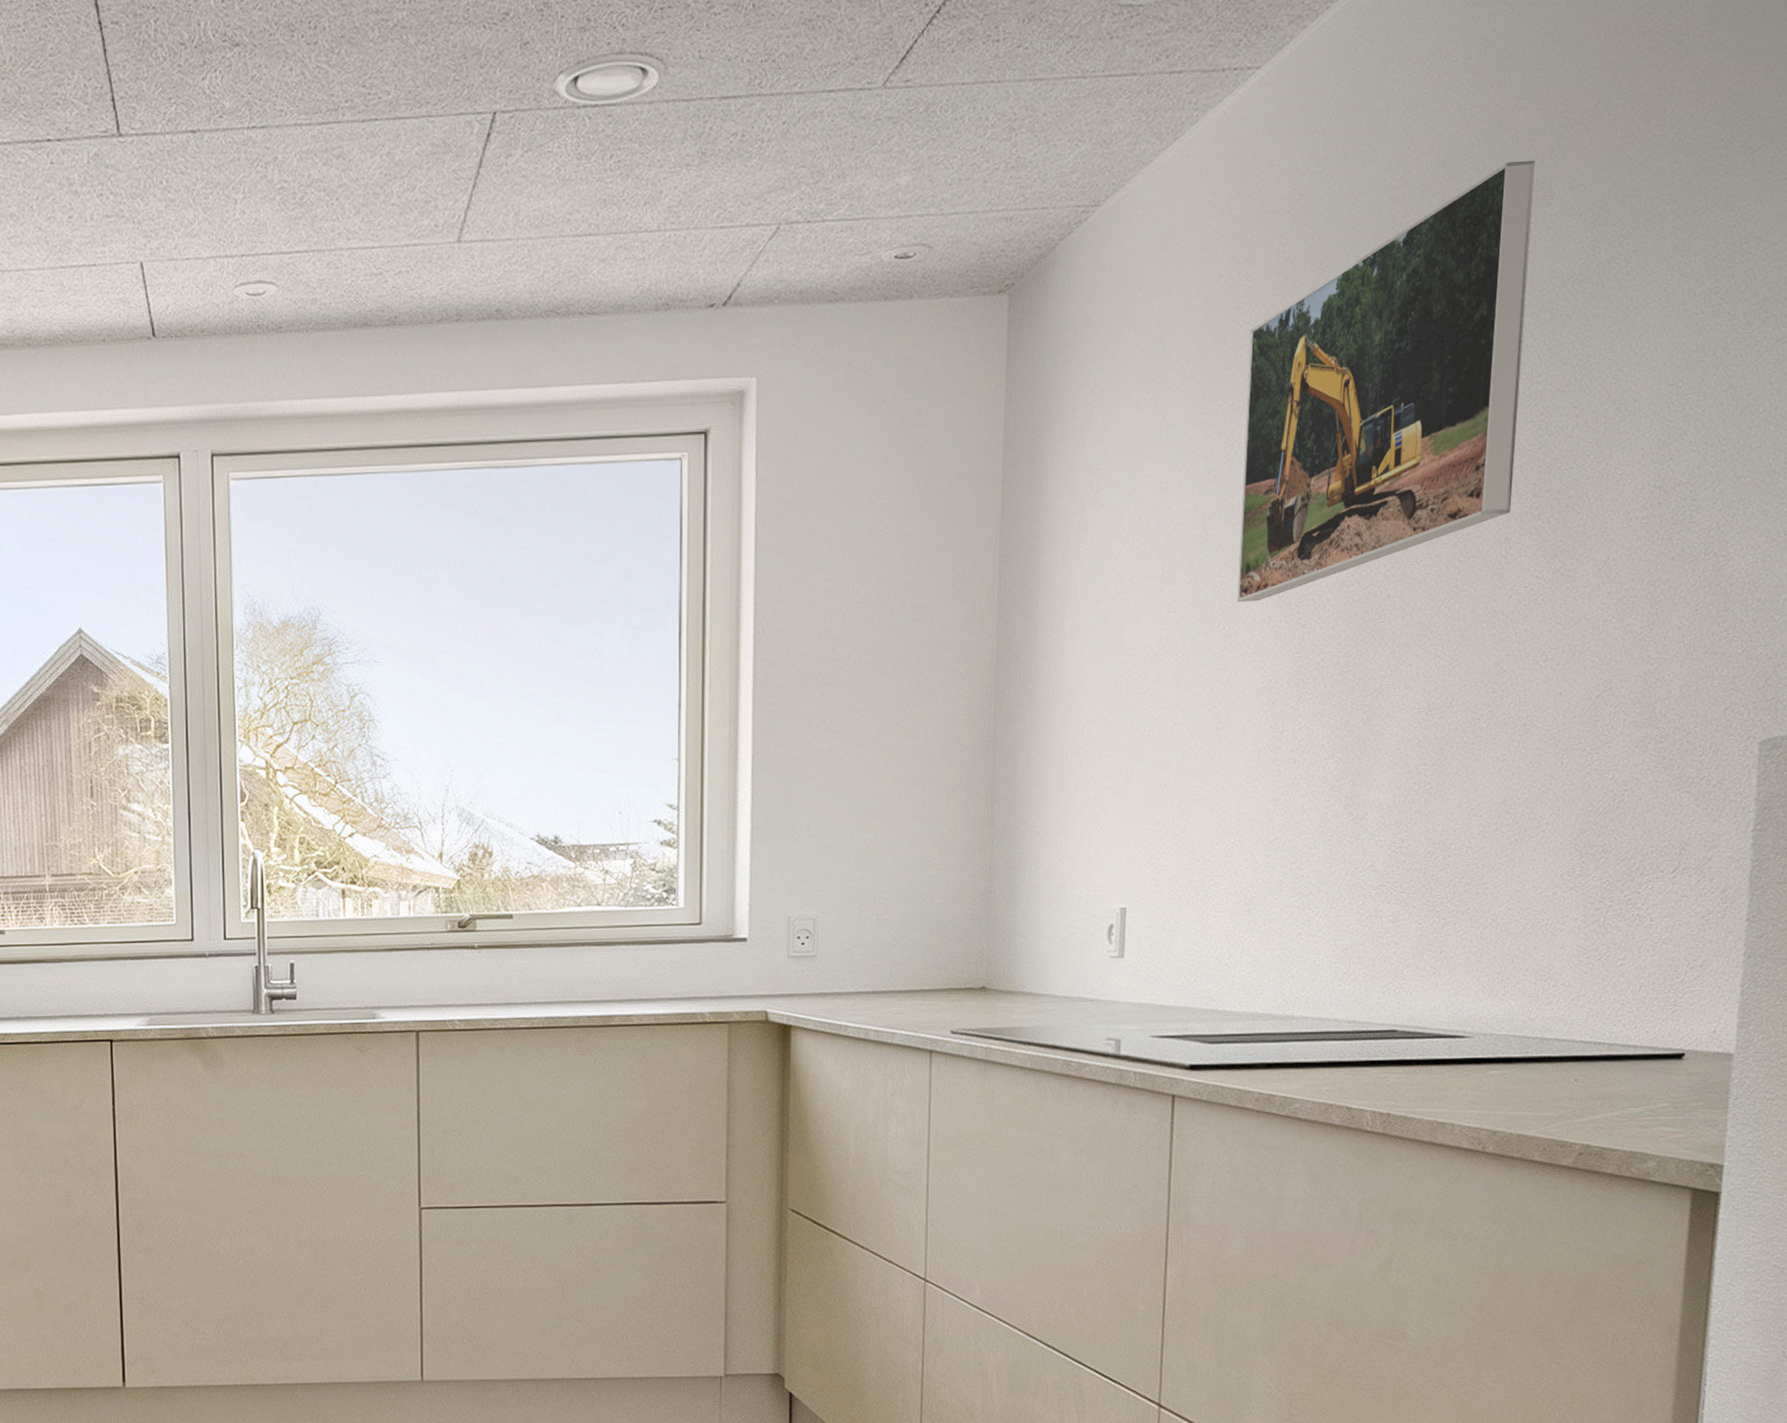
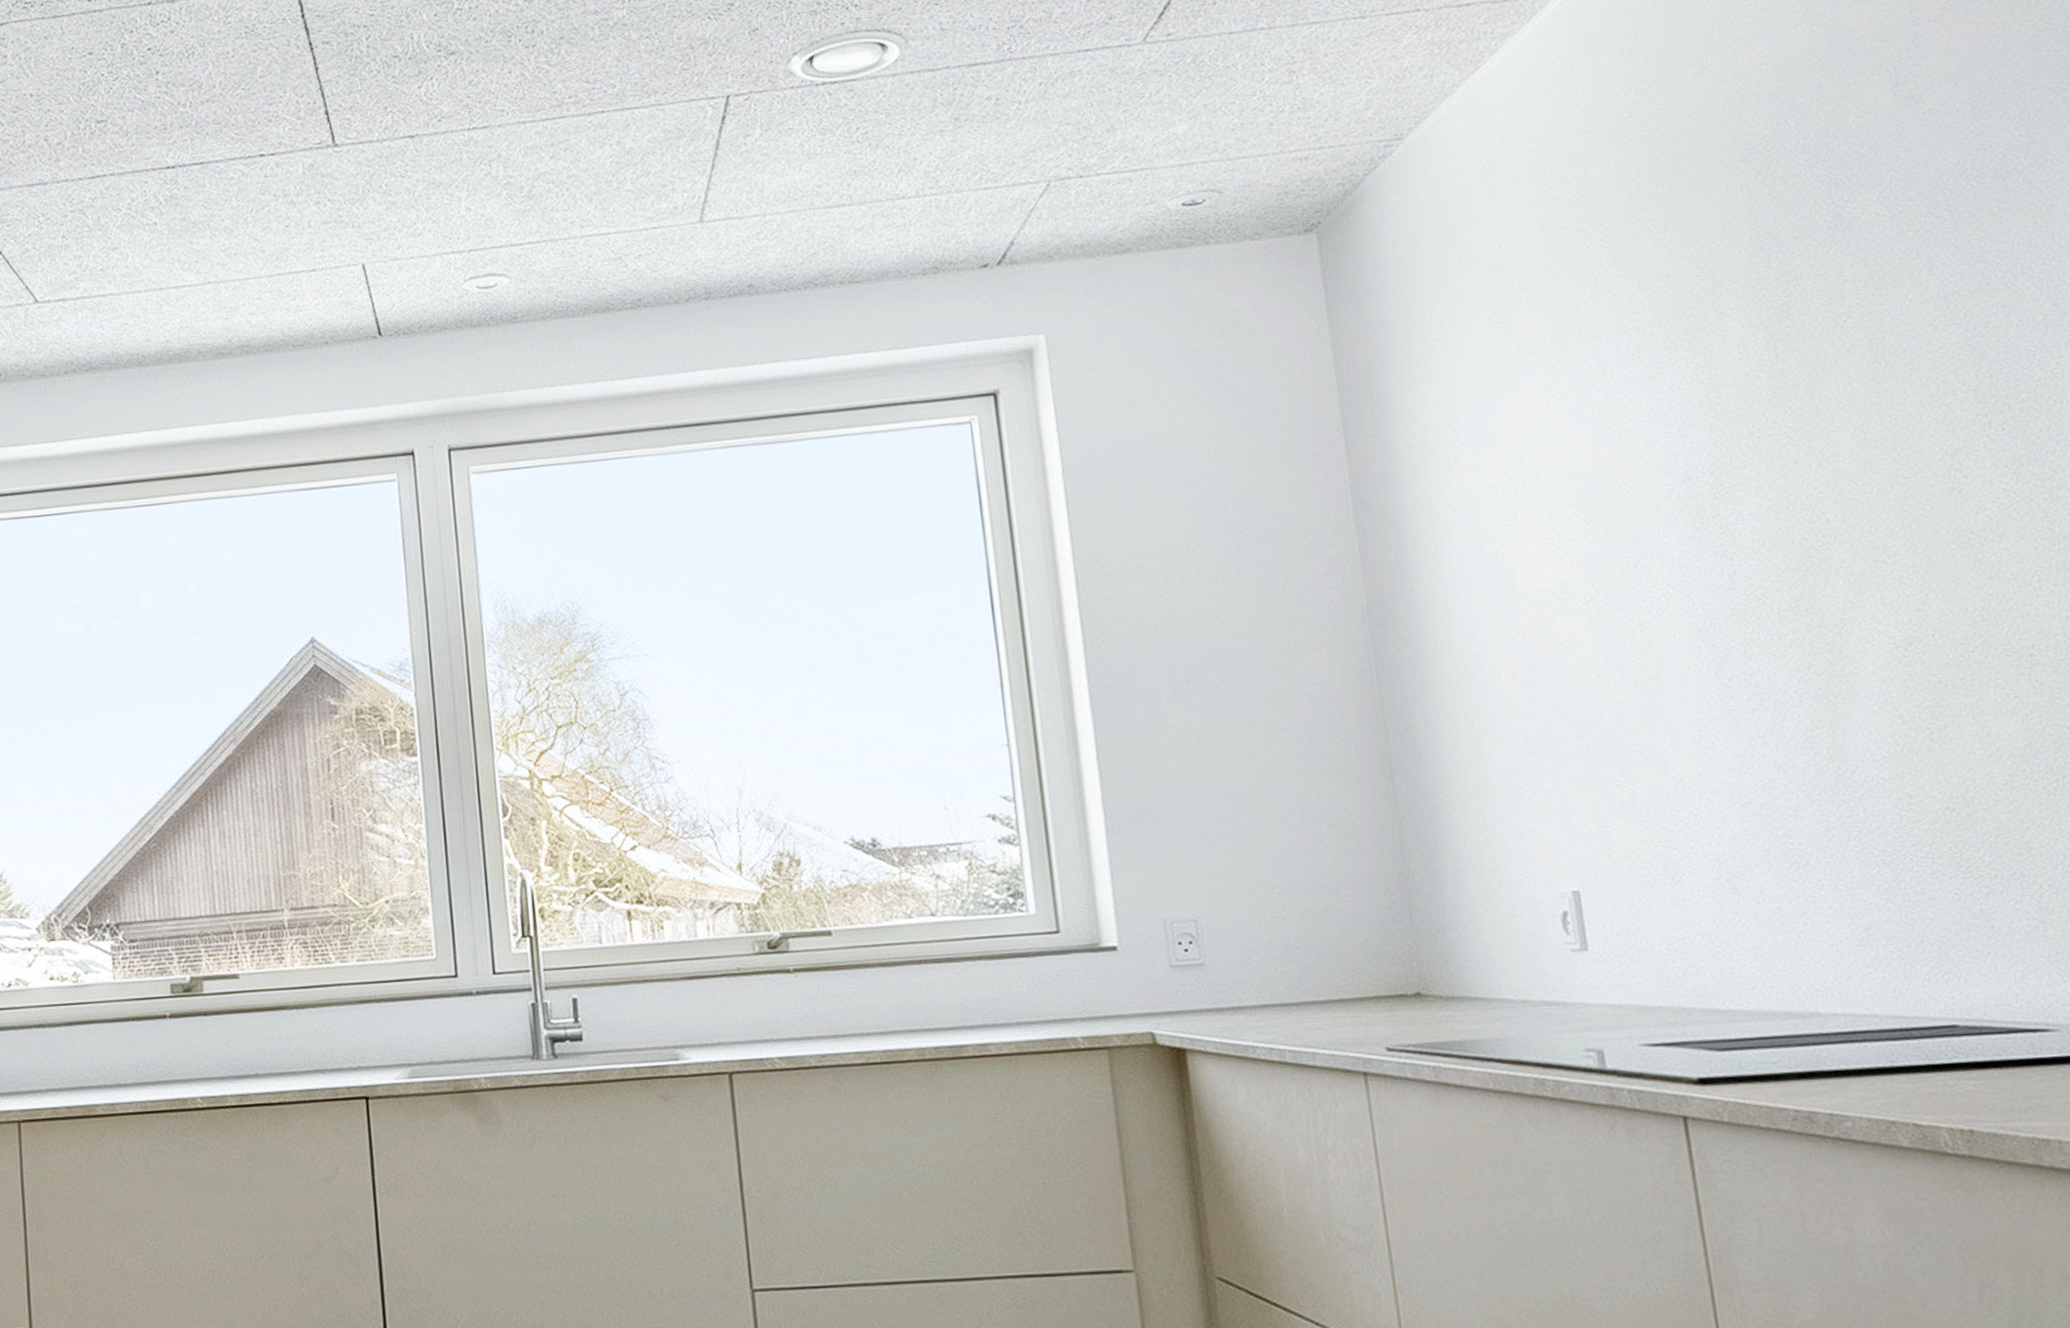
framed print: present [1237,160,1535,602] -> none [1600,60,1955,537]

